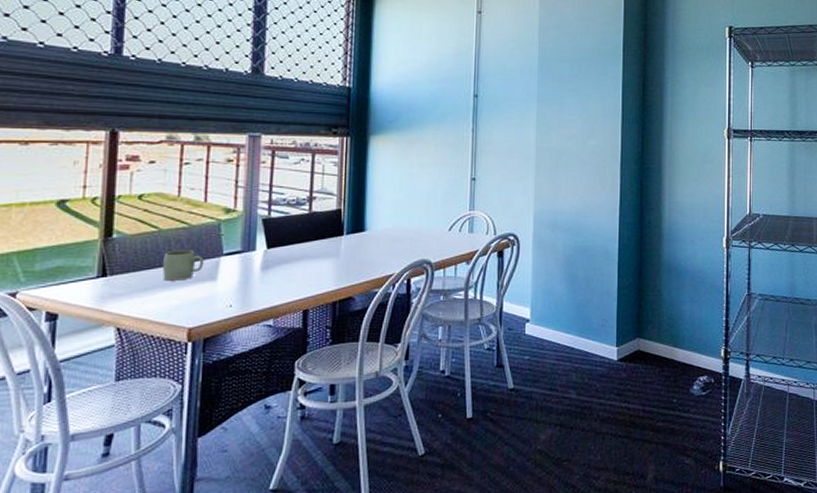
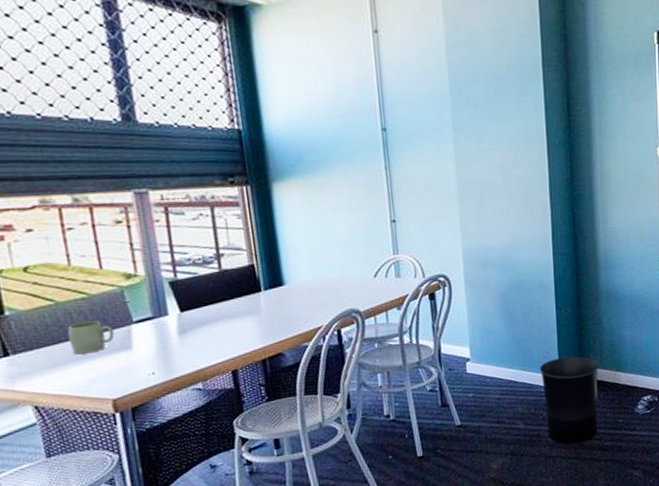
waste bin: none [596,327,657,422] -> present [539,356,600,445]

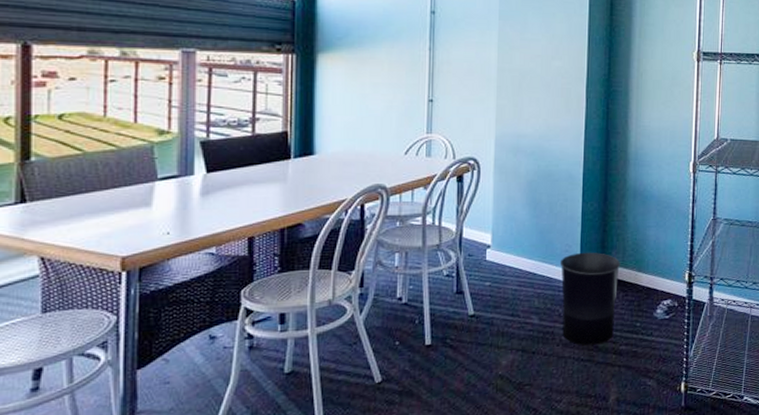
mug: present [67,321,115,355] -> none [89,174,136,207]

